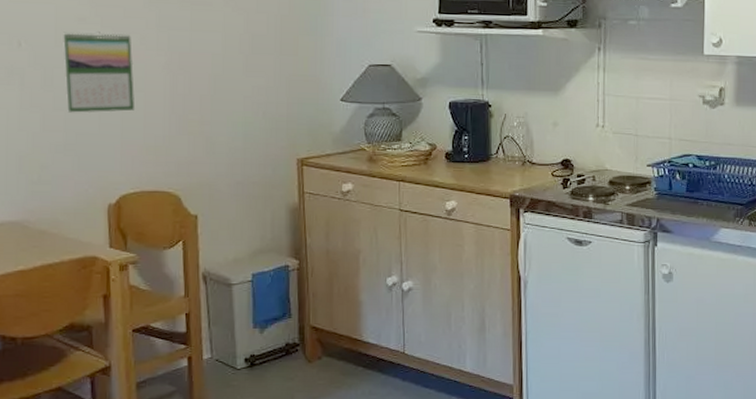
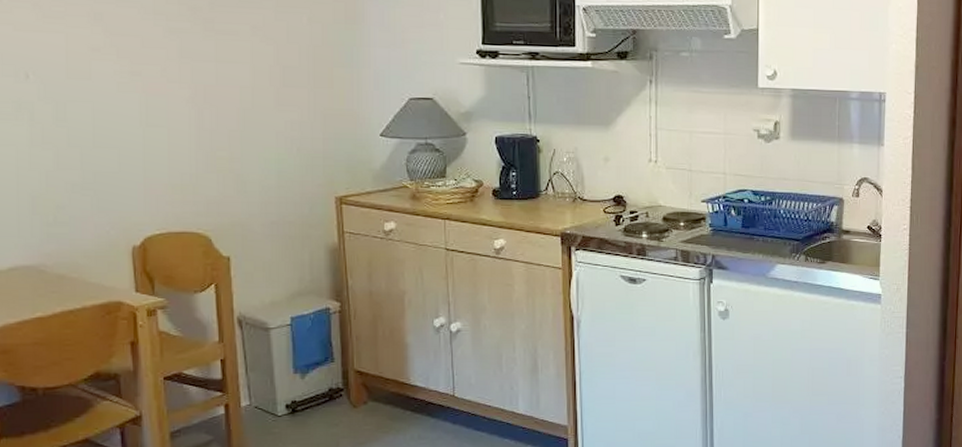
calendar: present [63,31,134,113] -> none [75,63,157,150]

